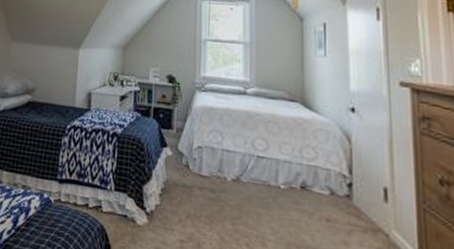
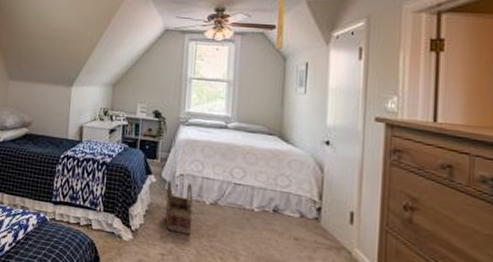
basket: none [183,152,214,217] -> present [165,179,193,235]

